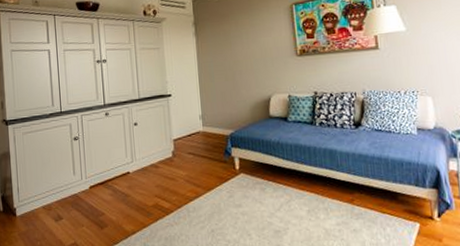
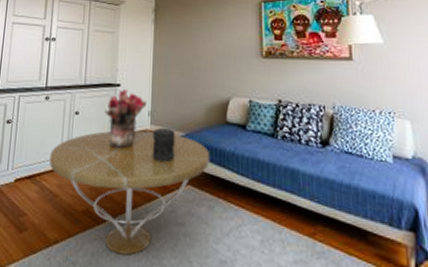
coffee table: none [117,132,259,236] -> present [49,130,210,255]
bouquet: none [160,98,197,150] -> present [105,88,147,148]
decorative container: none [205,128,227,156] -> present [152,128,175,161]

